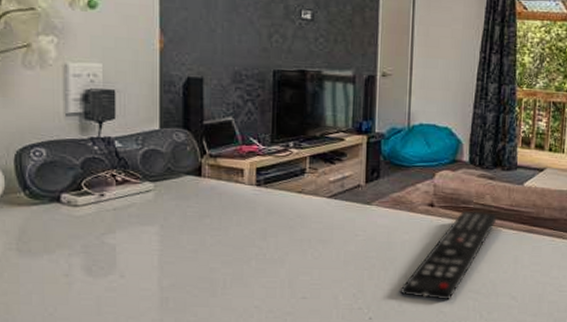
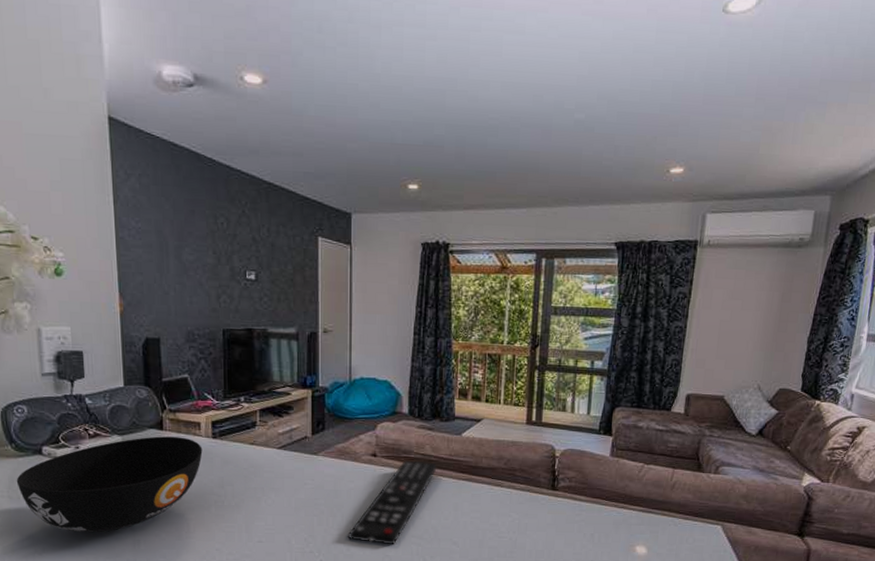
bowl: none [28,183,245,290] -> present [16,436,203,533]

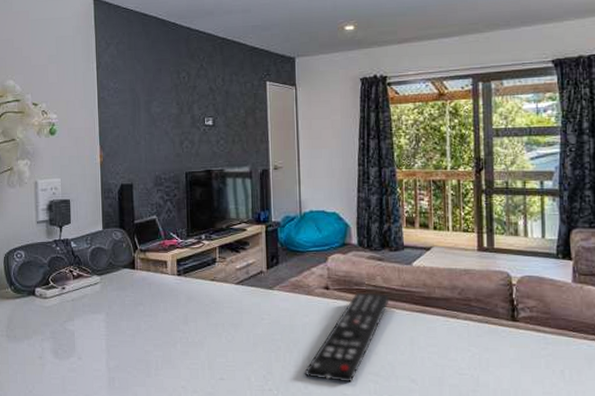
bowl: present [16,436,203,533] -> none [13,275,169,370]

